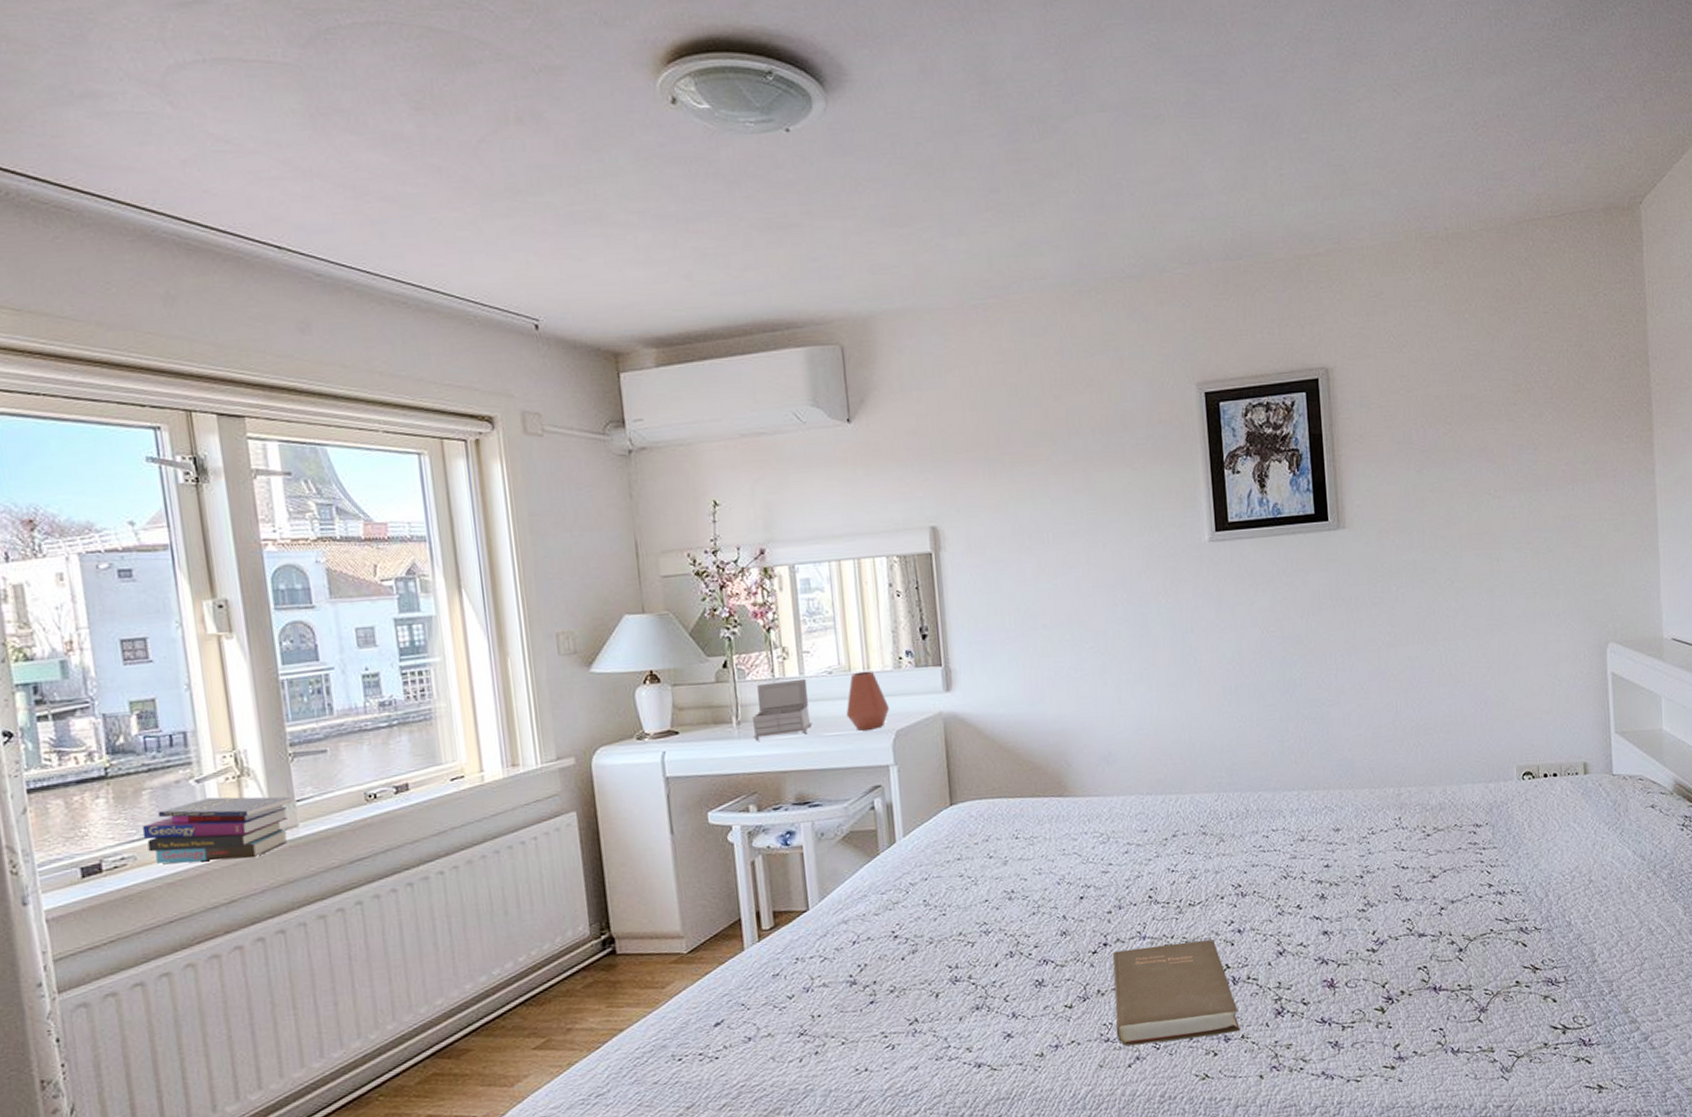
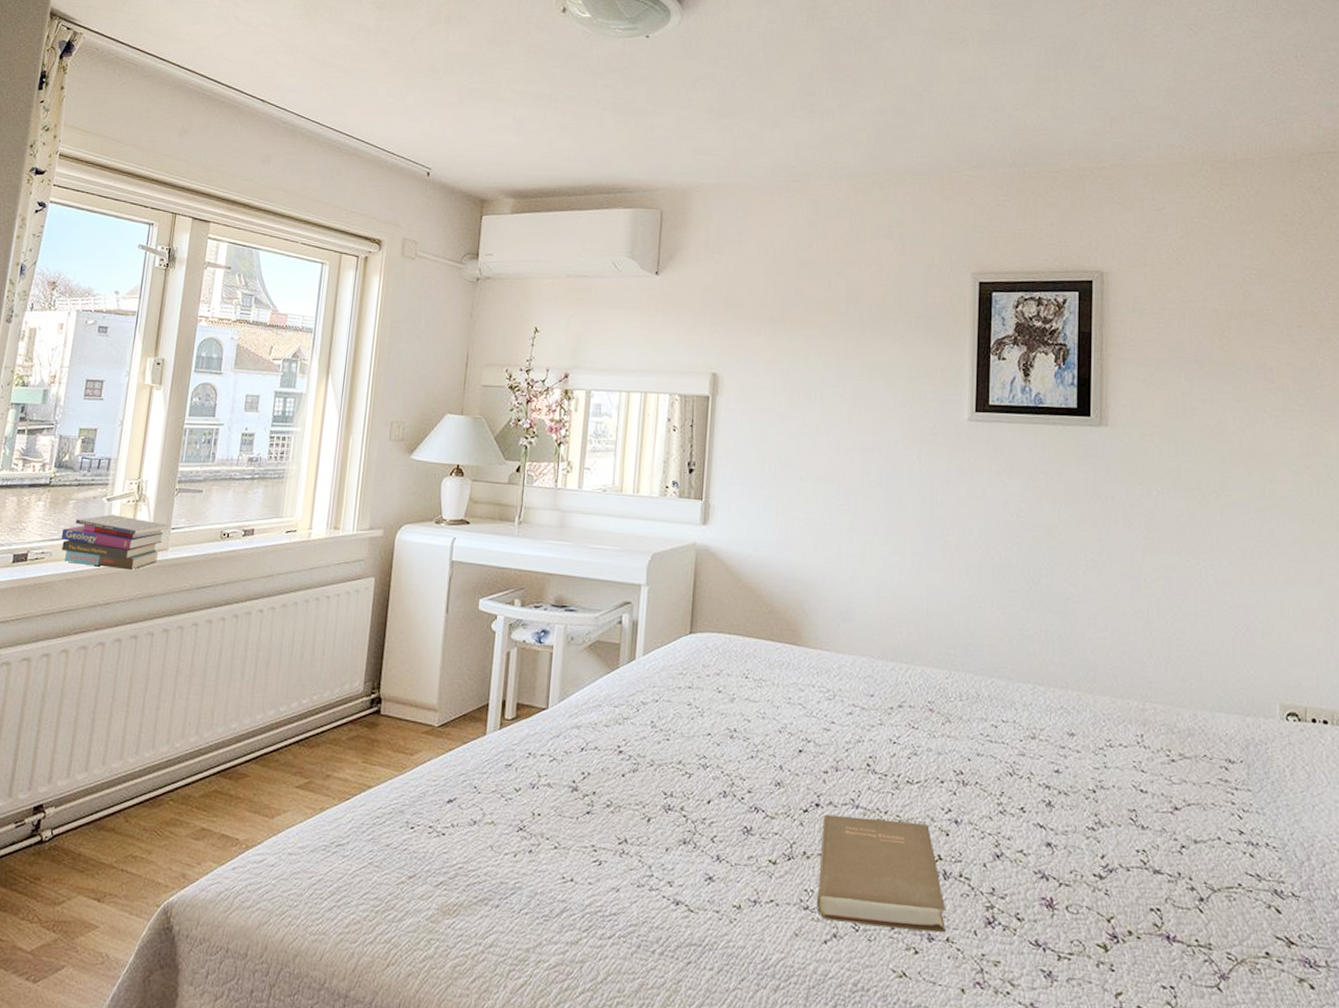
jewelry box: present [751,678,813,741] -> none [530,491,584,543]
vase: present [846,671,890,731] -> none [612,493,651,549]

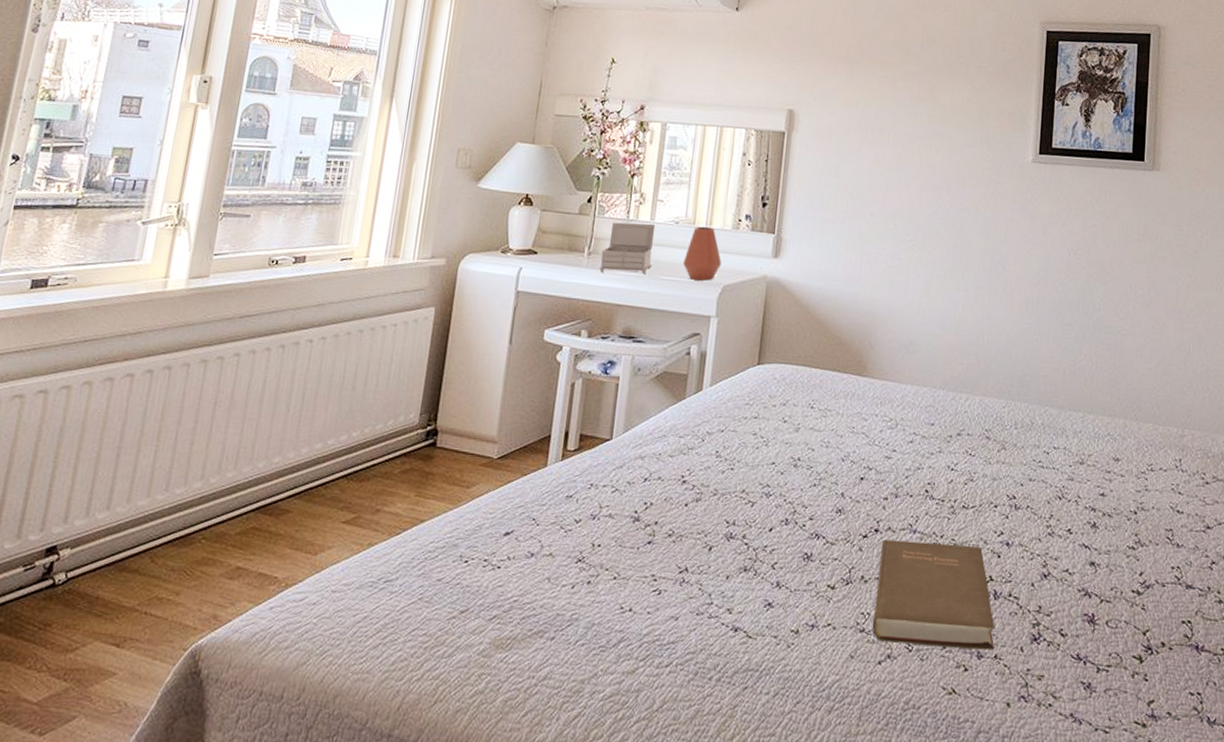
books: present [61,514,170,571] -> none [87,238,212,298]
jewelry box: none [530,491,584,543] -> present [599,222,656,275]
vase: none [612,493,651,549] -> present [683,226,722,281]

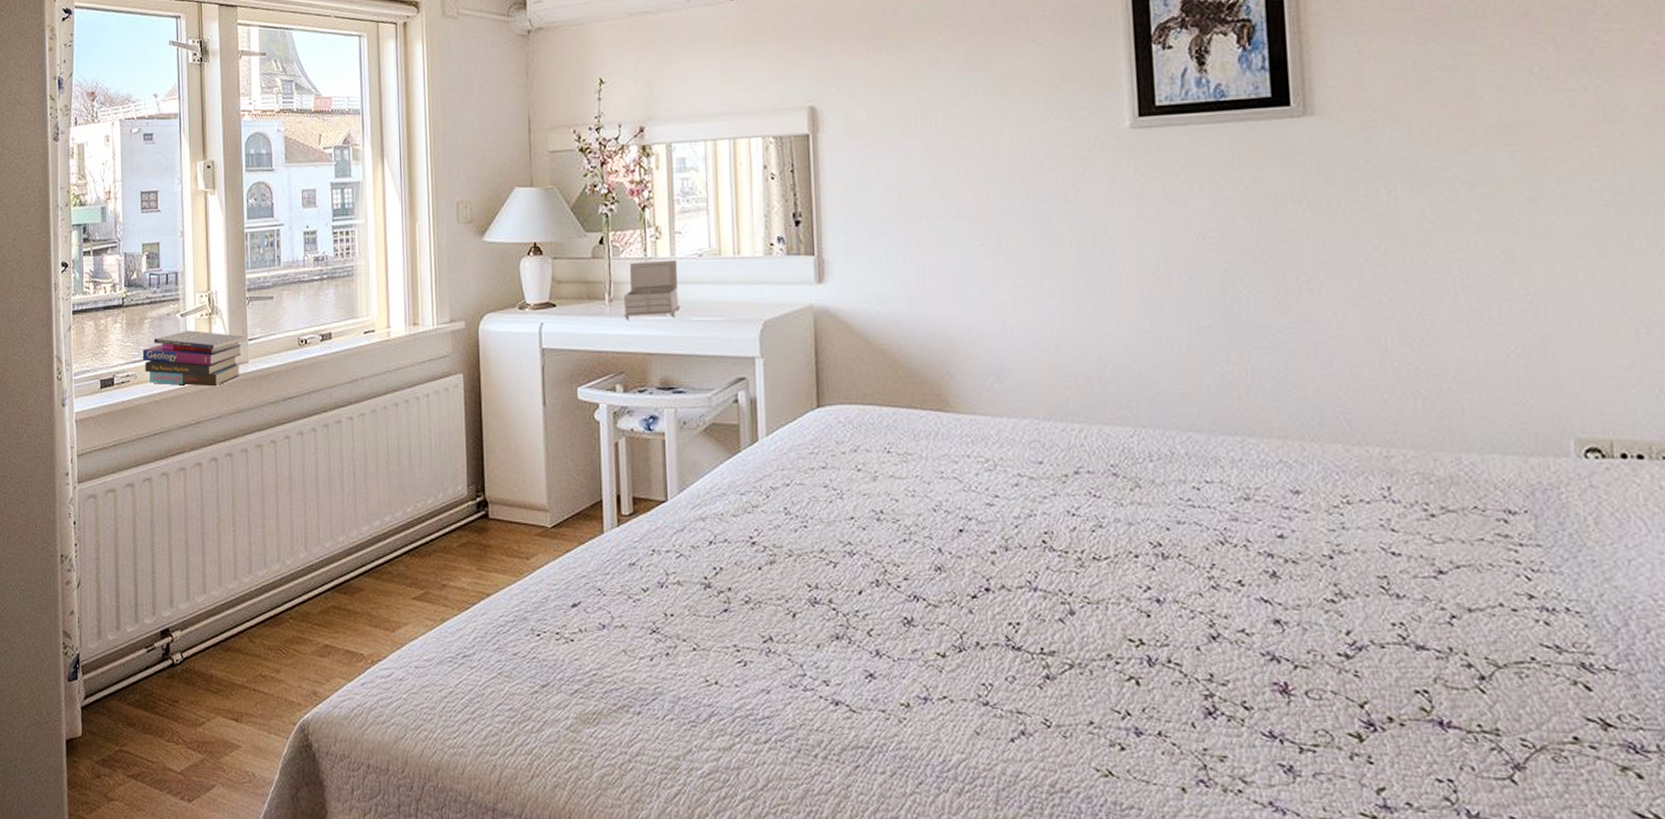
books: none [87,238,212,298] -> present [142,330,247,387]
vase: present [683,226,722,281] -> none [714,256,759,318]
book: present [872,539,995,651] -> none [995,599,1158,727]

